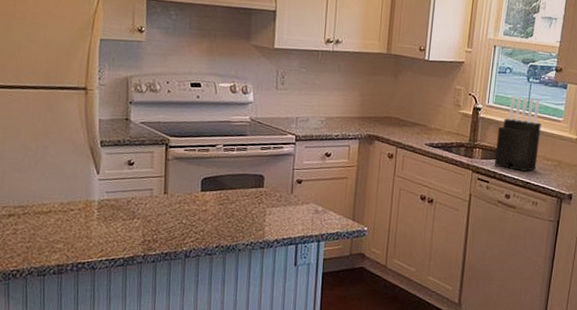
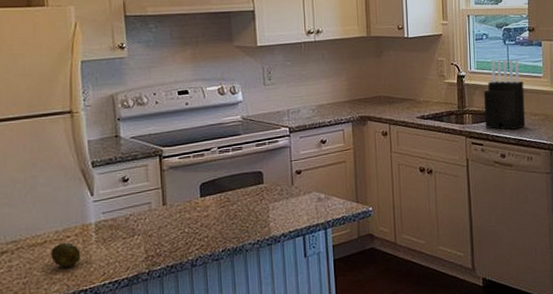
fruit: none [54,215,82,239] -> present [51,242,81,268]

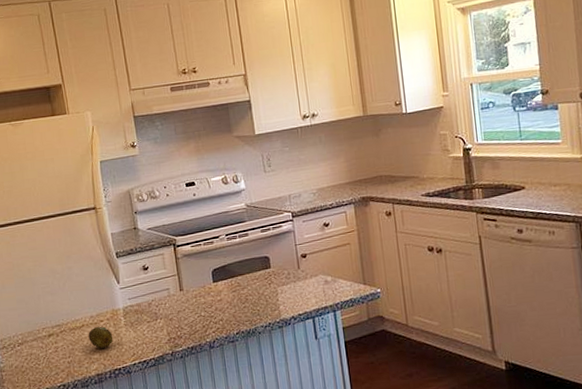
knife block: present [484,59,526,130] -> none [494,126,545,203]

